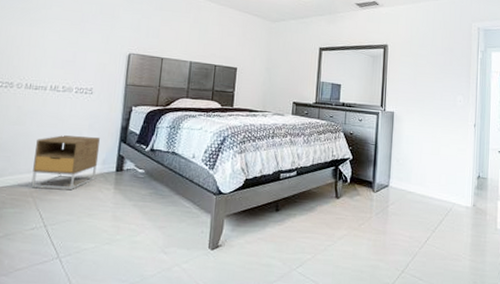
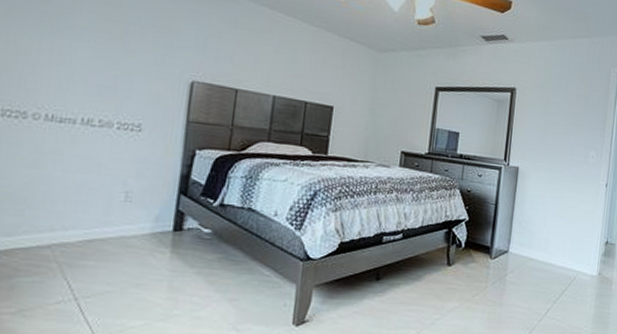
nightstand: present [31,135,100,189] -> none [55,183,151,253]

